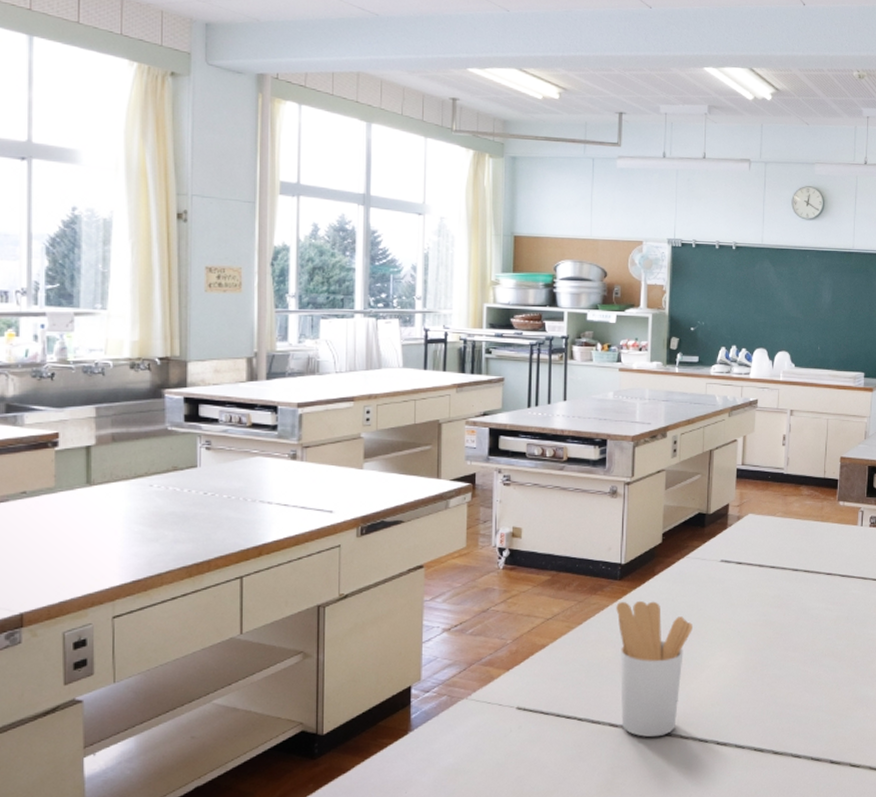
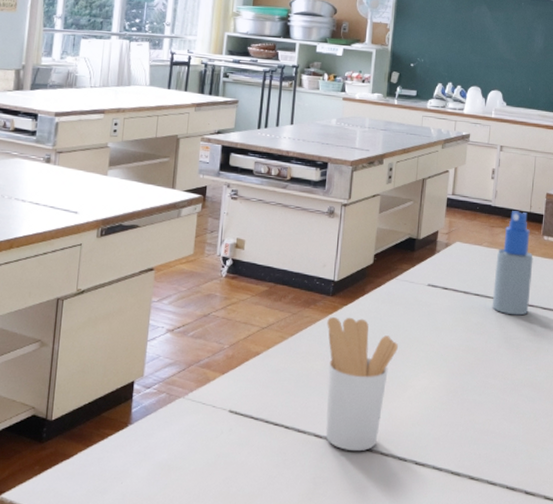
spray bottle: none [789,477,829,586] -> present [492,211,533,316]

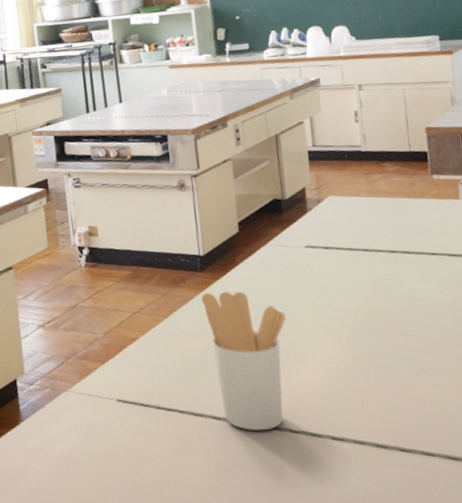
spray bottle: present [492,211,533,316] -> none [379,152,432,268]

